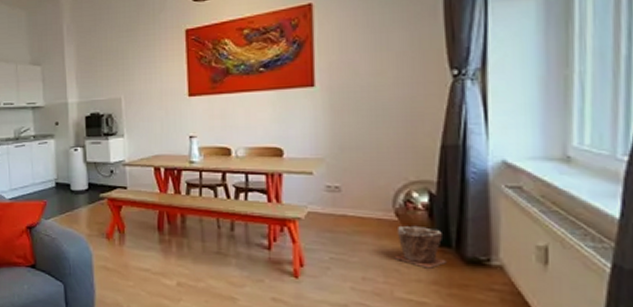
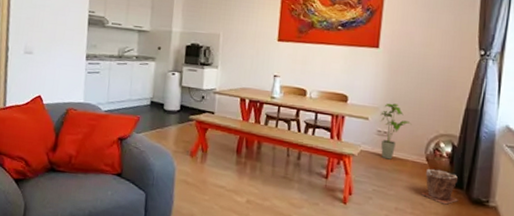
house plant: none [327,151,370,220] -> present [380,103,412,160]

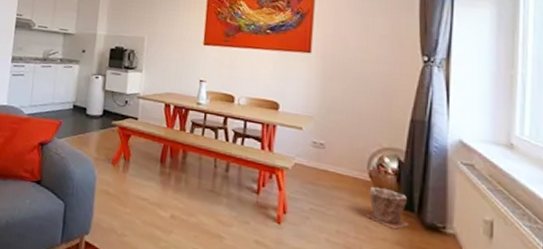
house plant: present [380,103,412,160] -> none [315,112,351,175]

